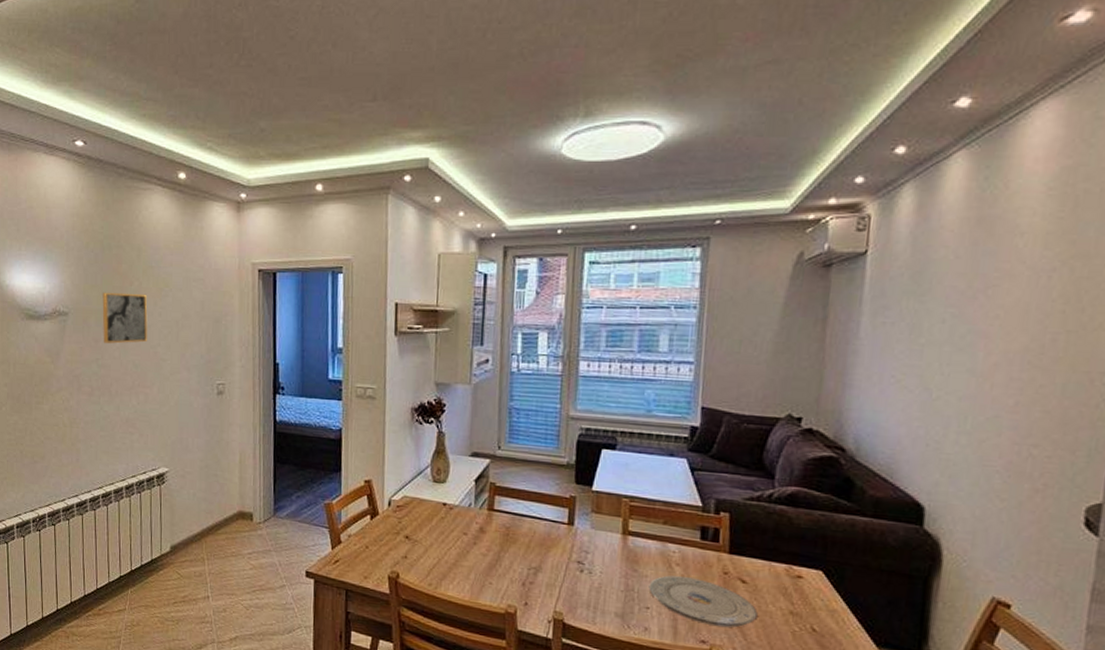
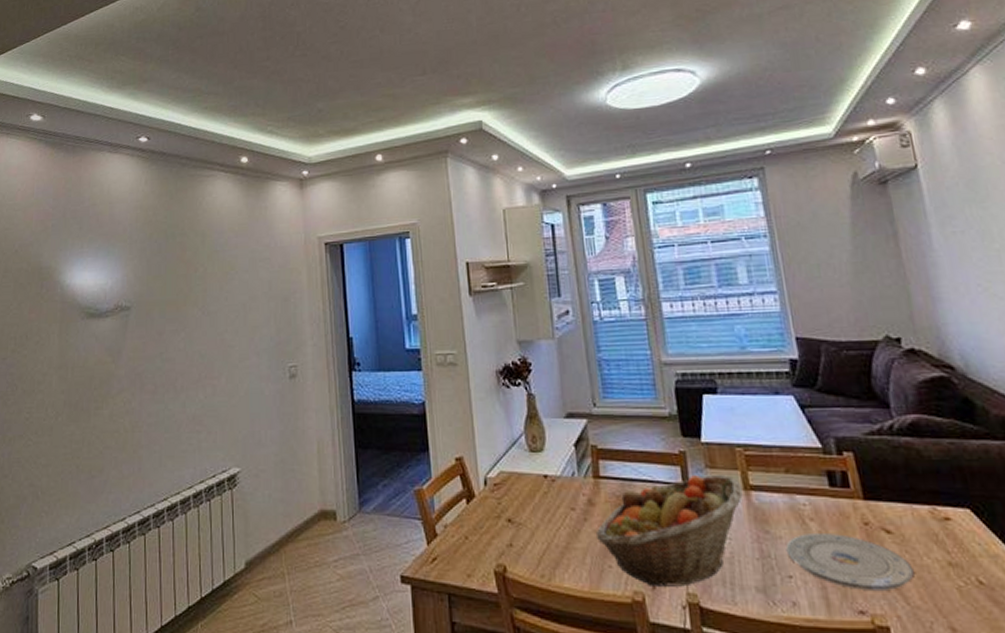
wall art: present [102,292,148,344] -> none [166,279,213,335]
fruit basket: none [483,517,621,606] -> present [597,475,743,587]

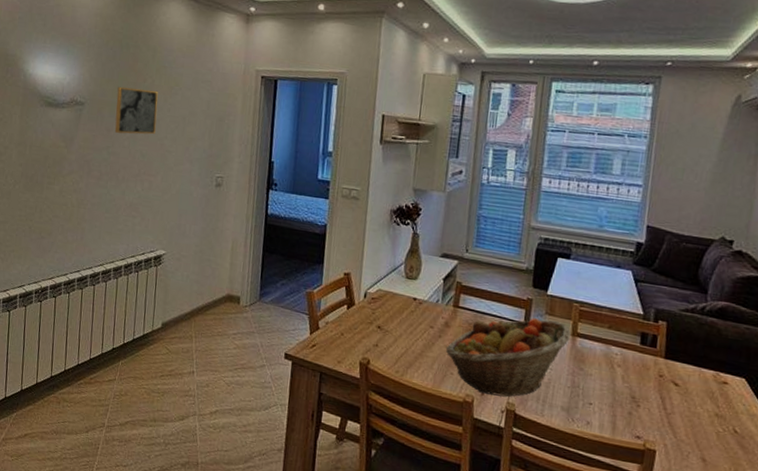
wall art: none [166,279,213,335] -> present [114,86,158,135]
plate: present [785,534,914,590] -> none [592,375,687,426]

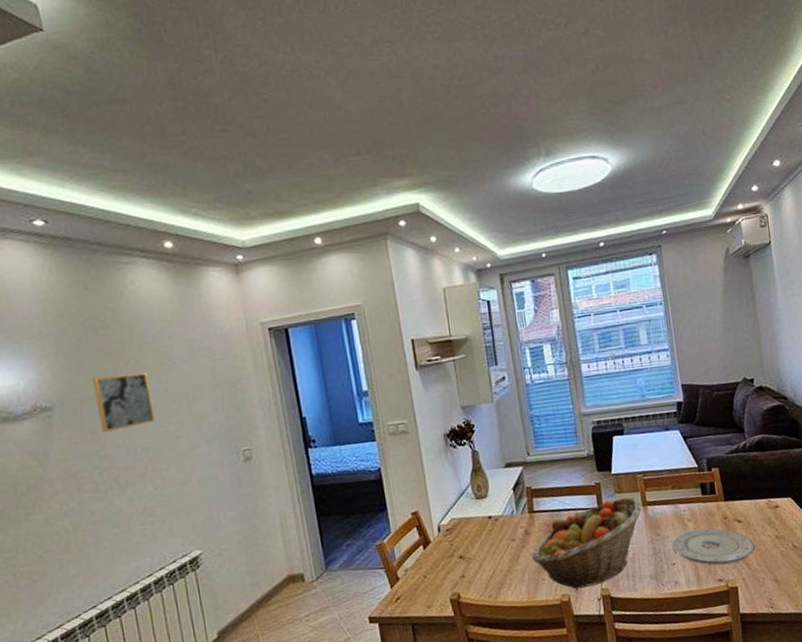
plate: none [592,375,687,426] -> present [671,528,755,565]

